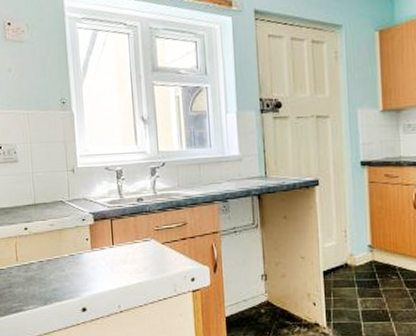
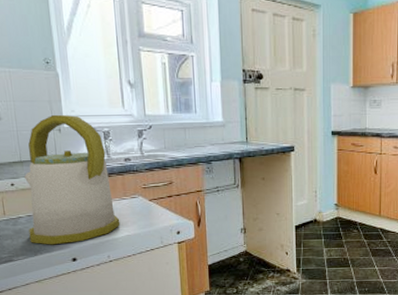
kettle: none [37,154,132,294] -> present [23,114,121,245]

